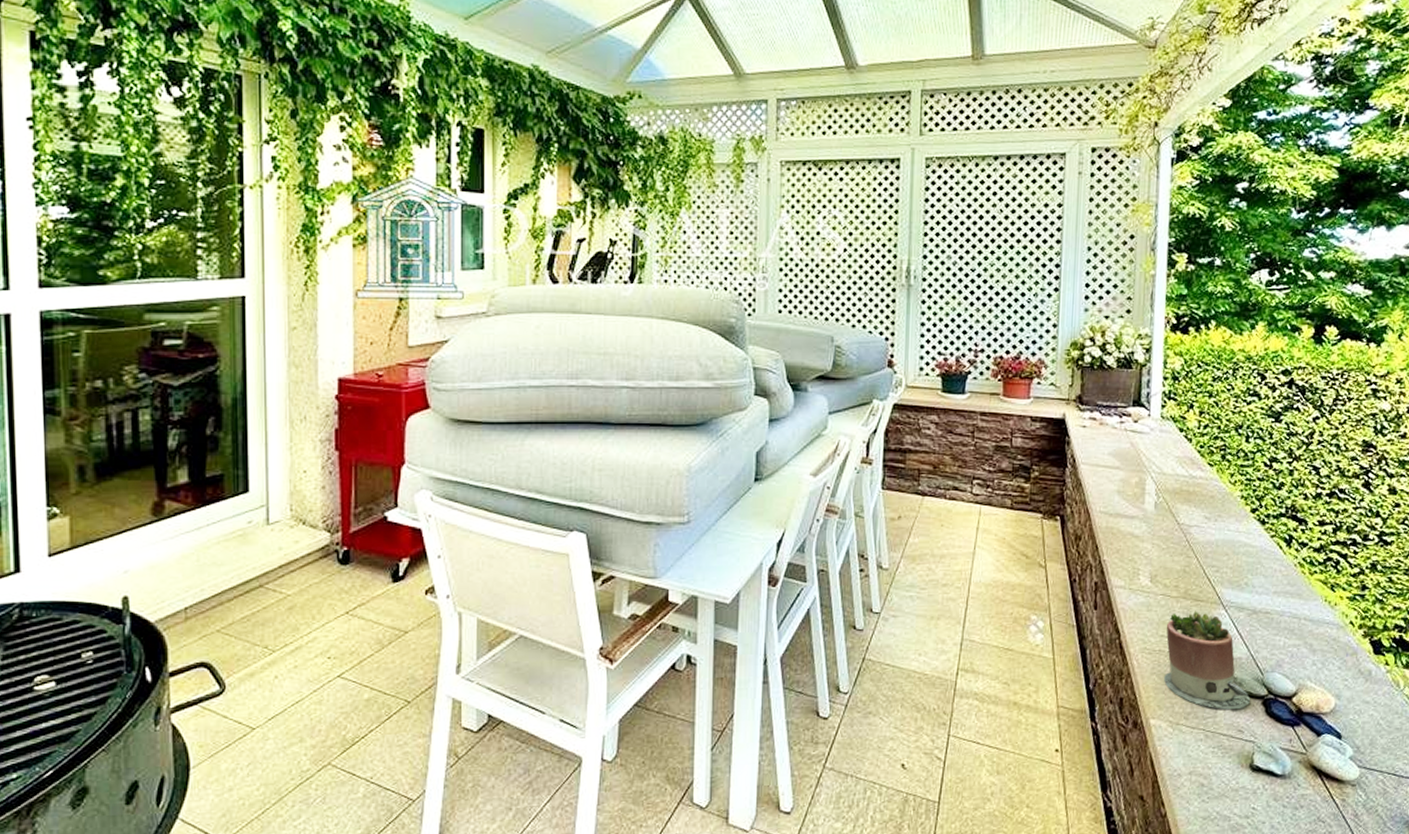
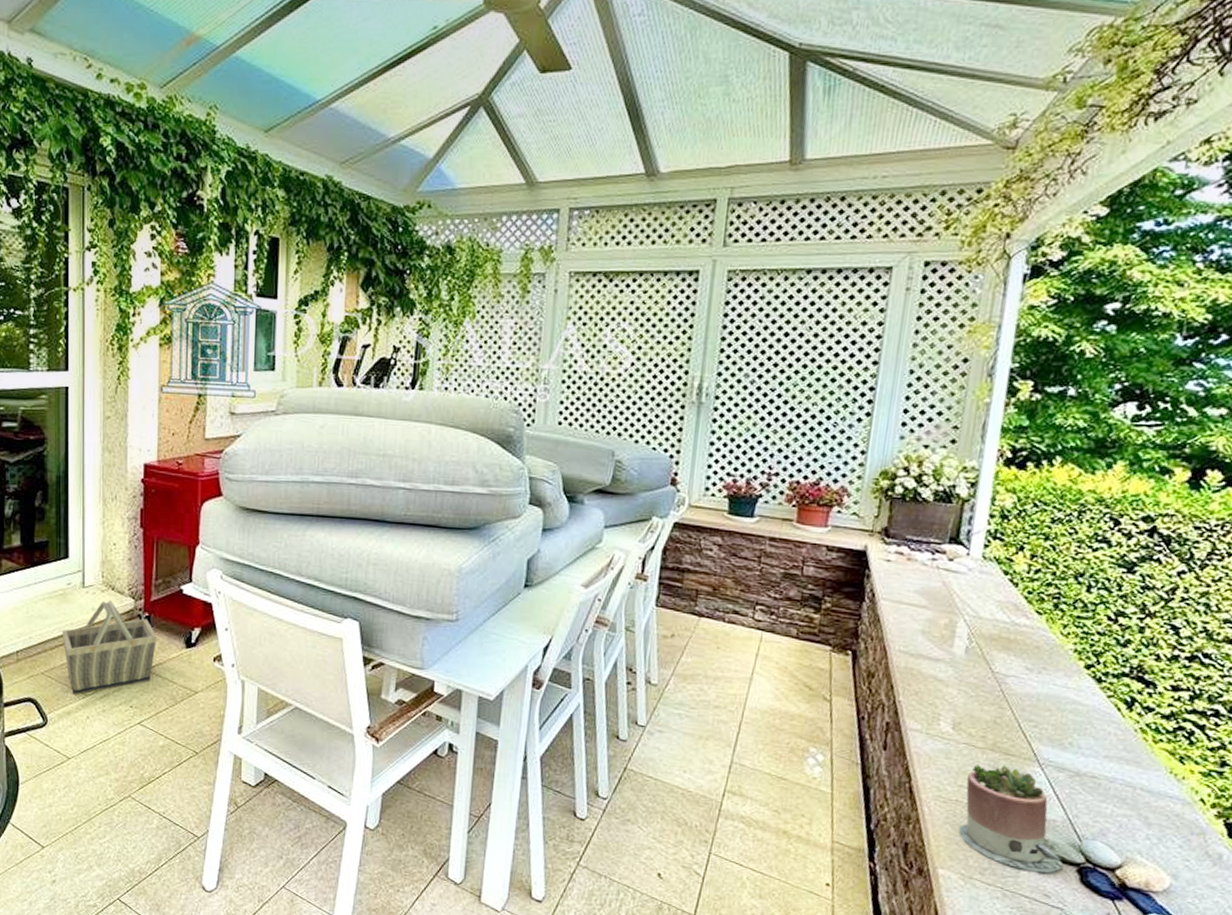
basket: none [241,537,358,652] -> present [61,601,157,695]

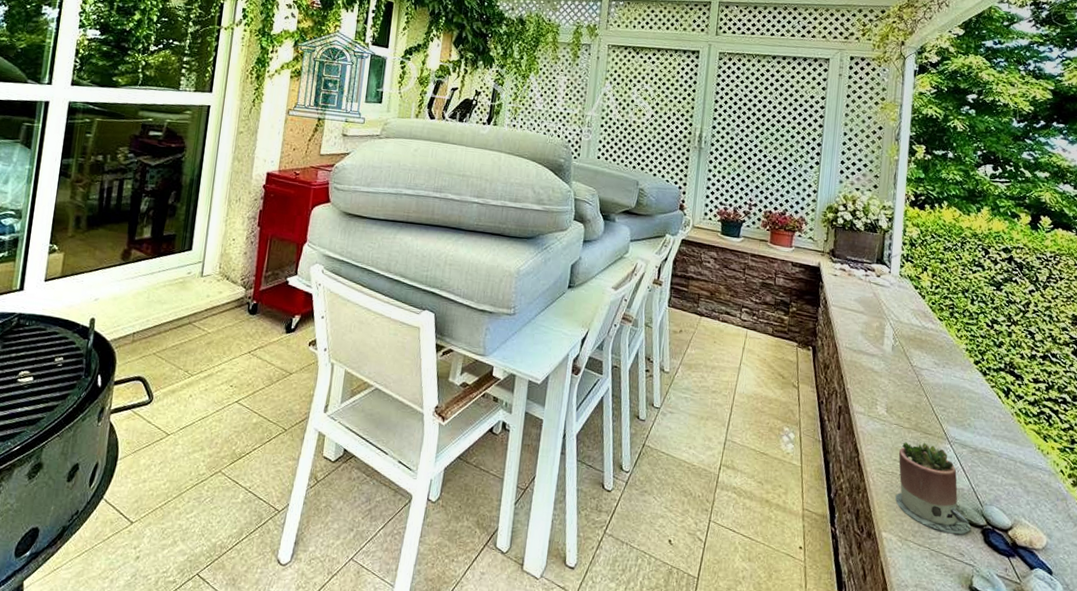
basket: present [61,601,157,695] -> none [177,289,261,374]

